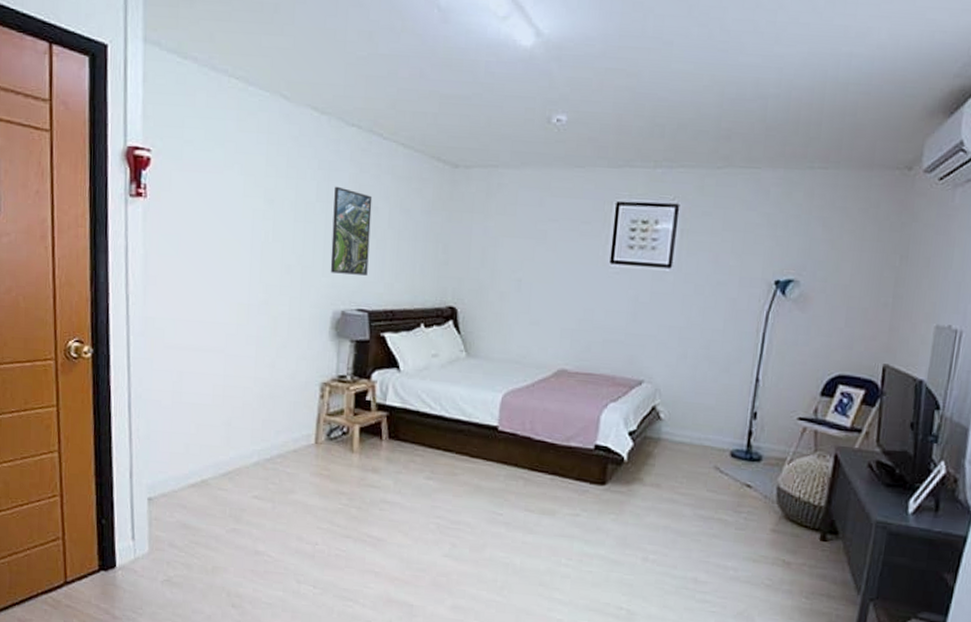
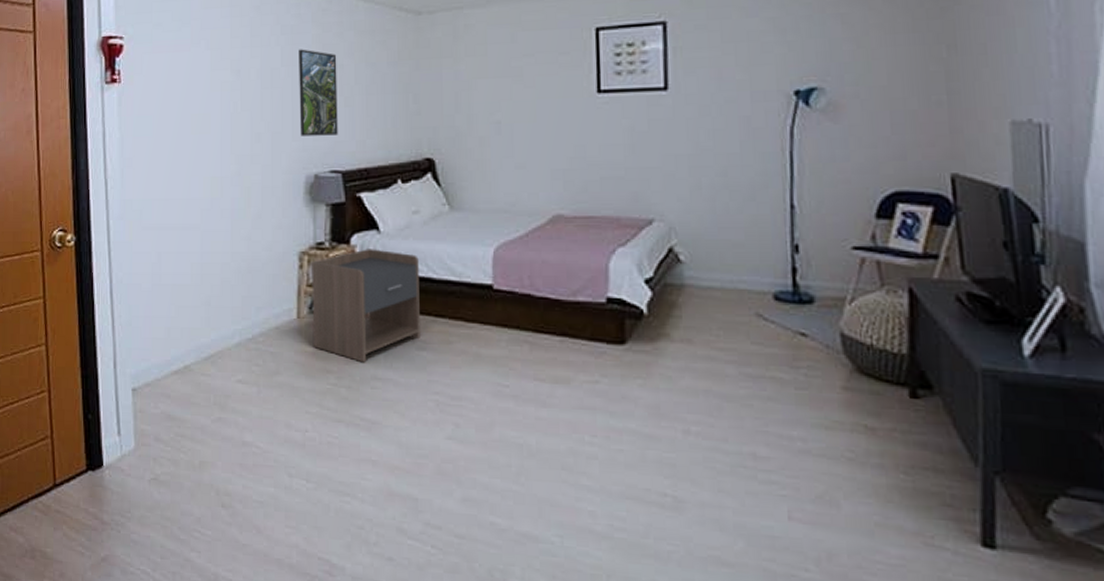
nightstand: none [328,385,434,487] -> present [312,249,420,363]

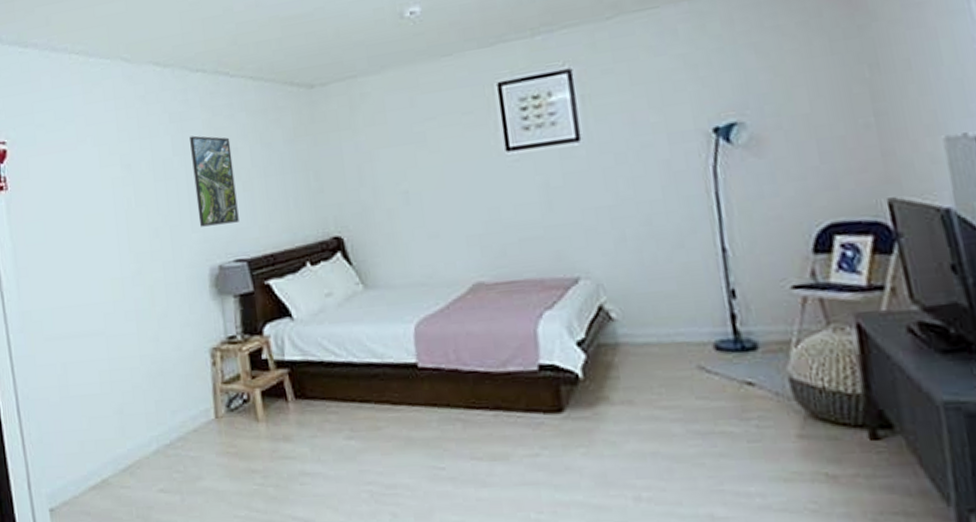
nightstand: present [312,249,420,363] -> none [225,337,347,459]

